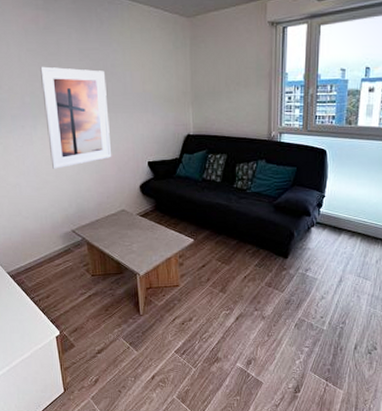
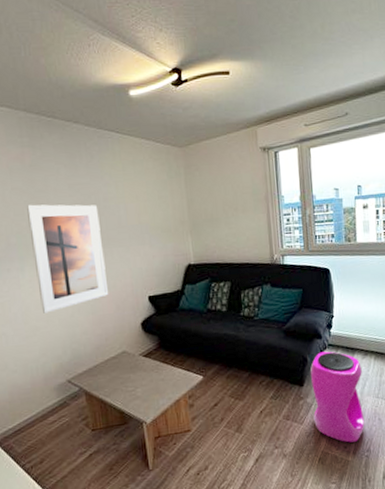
stool: none [294,228,347,314] -> present [310,351,365,443]

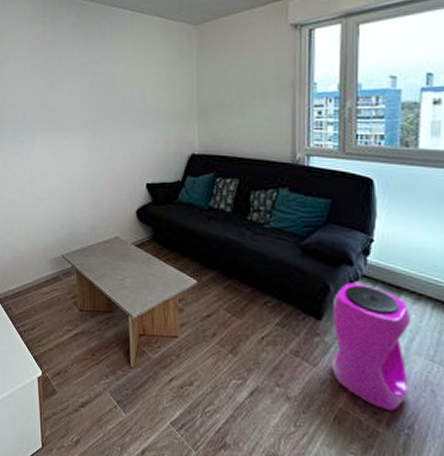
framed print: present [27,204,109,313] -> none [43,81,108,187]

